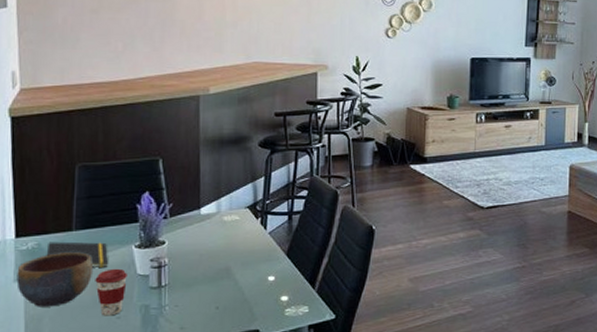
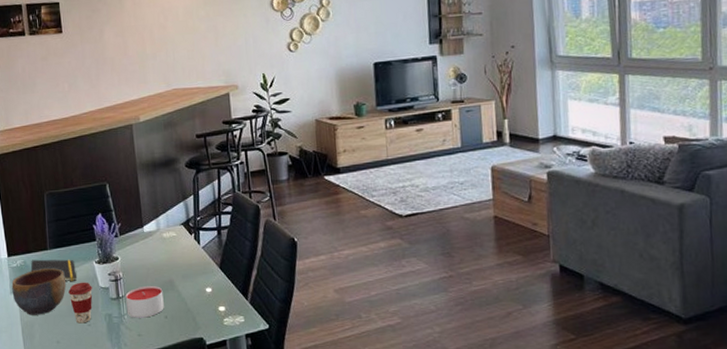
candle: none [169,273,217,309] -> present [125,285,164,318]

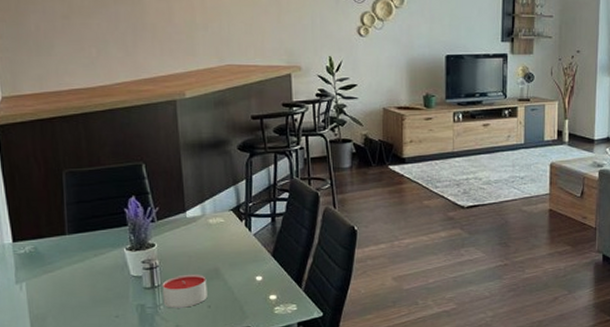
bowl: present [11,268,66,315] -> none [17,255,88,307]
notepad: present [30,259,77,281] -> none [43,245,102,270]
coffee cup: present [68,282,93,324] -> none [91,270,122,315]

